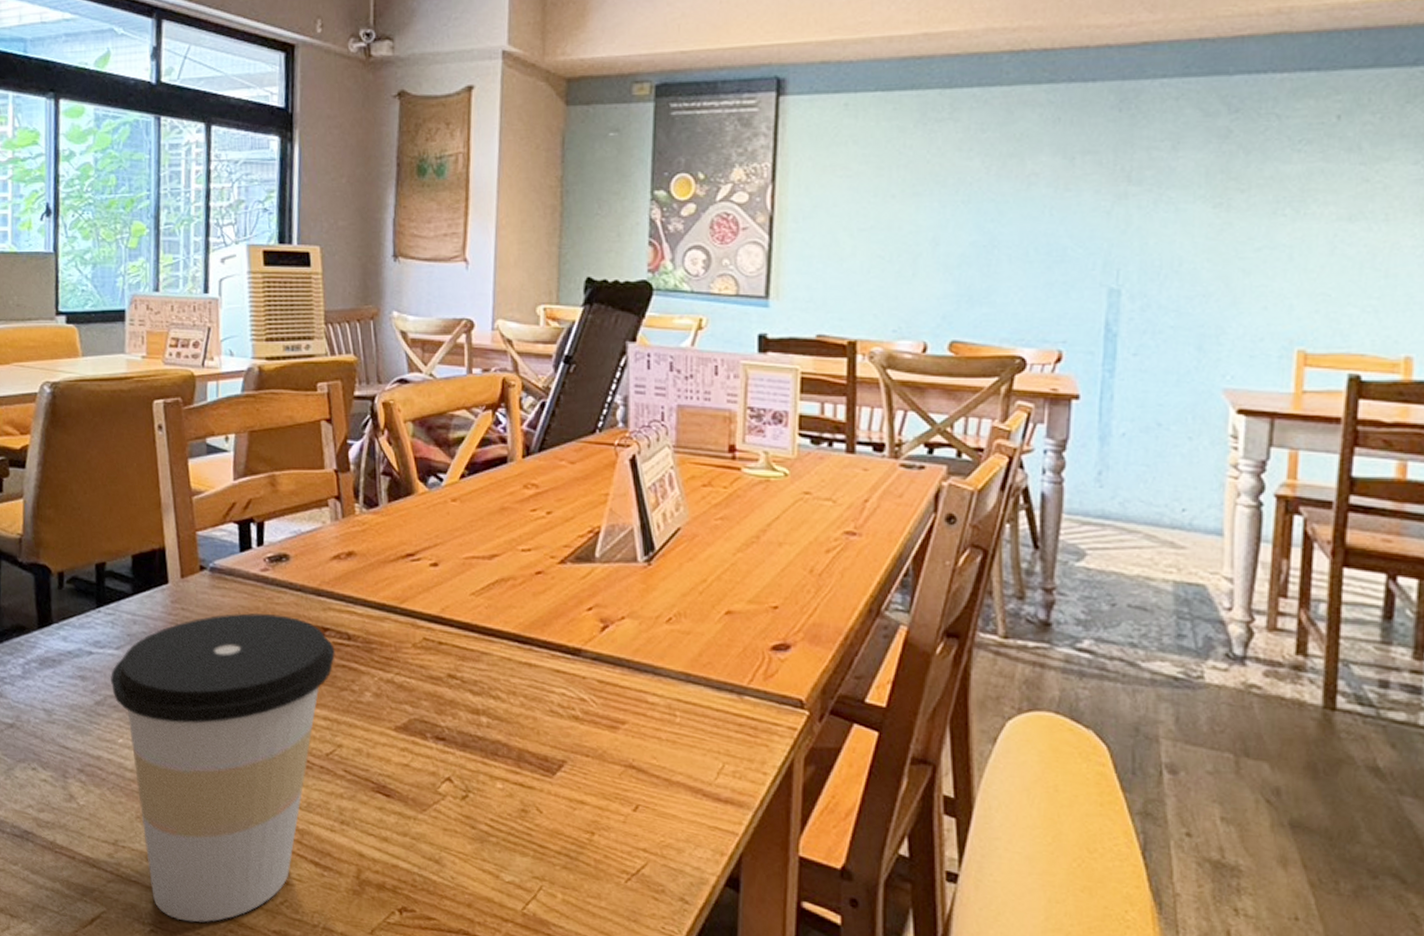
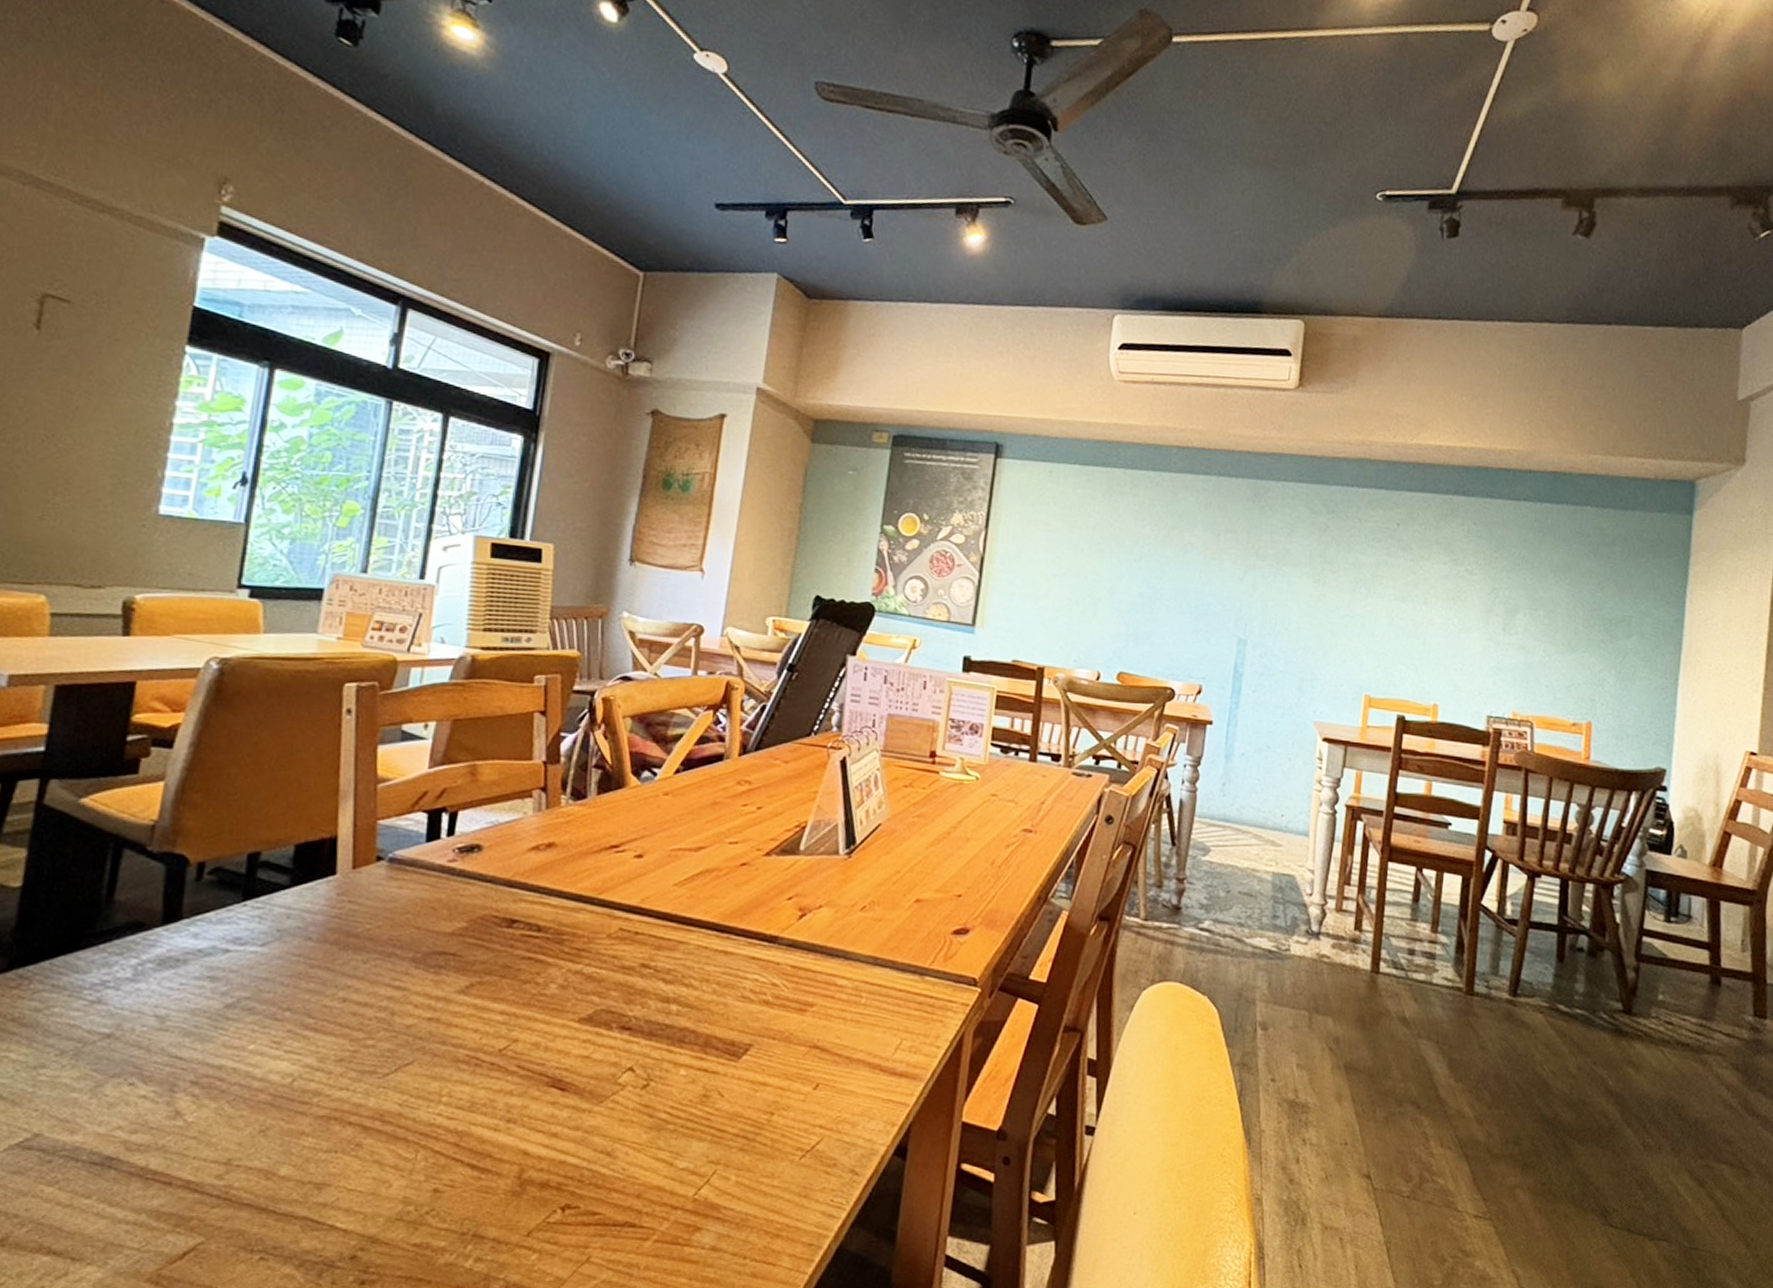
coffee cup: present [111,612,335,923] -> none [249,904,522,1244]

